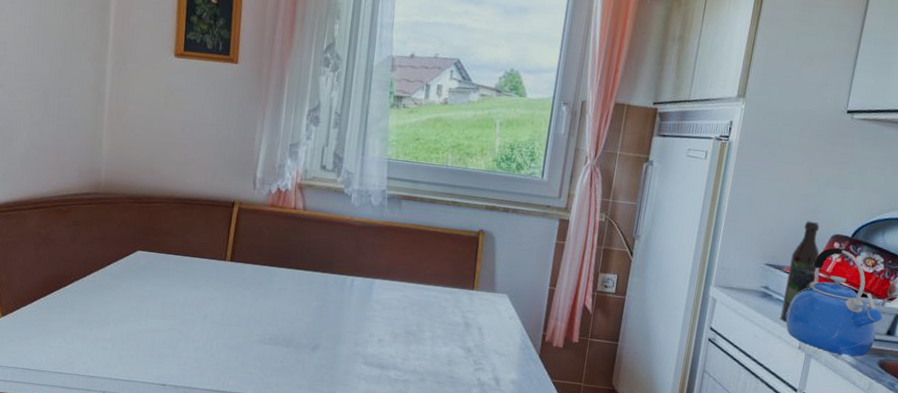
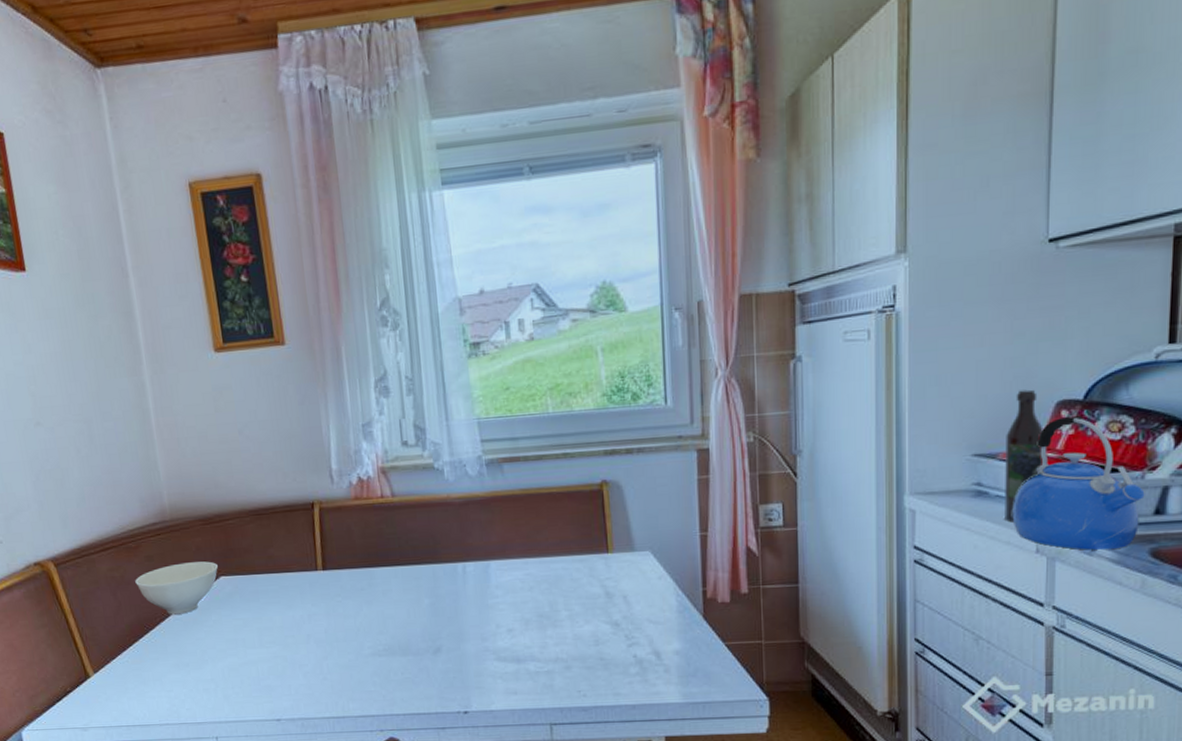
bowl: none [59,232,139,278] -> present [135,561,219,615]

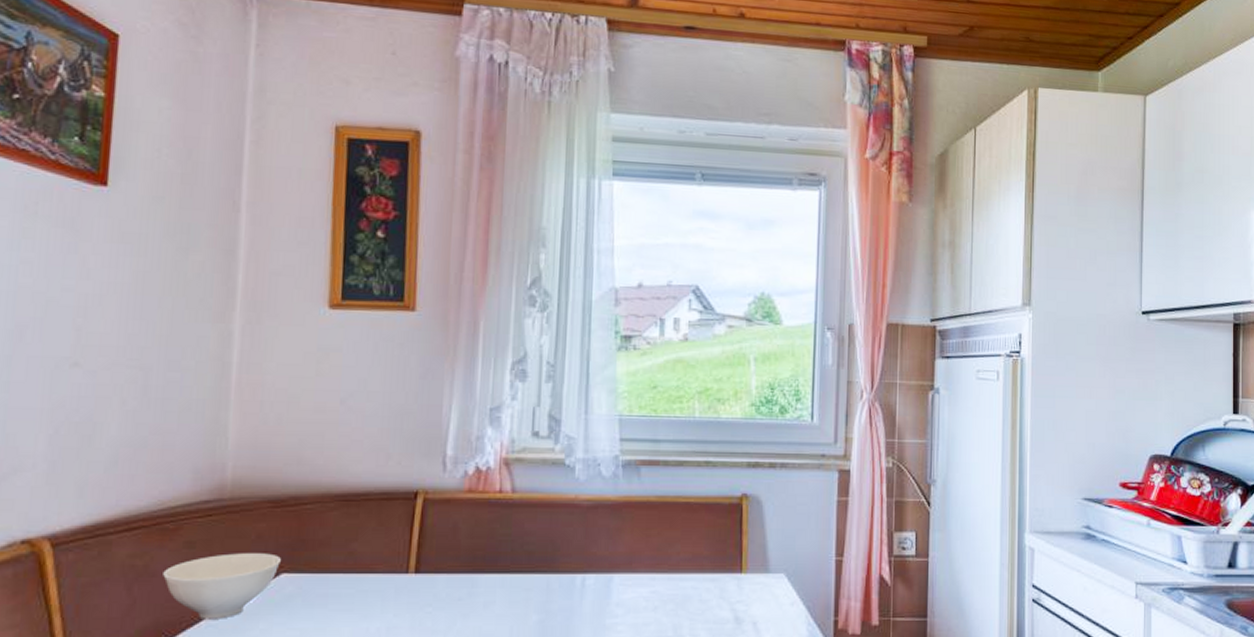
wine bottle: present [1005,389,1043,521] -> none [1109,442,1140,566]
kettle: present [1012,416,1145,551] -> none [1116,471,1220,599]

